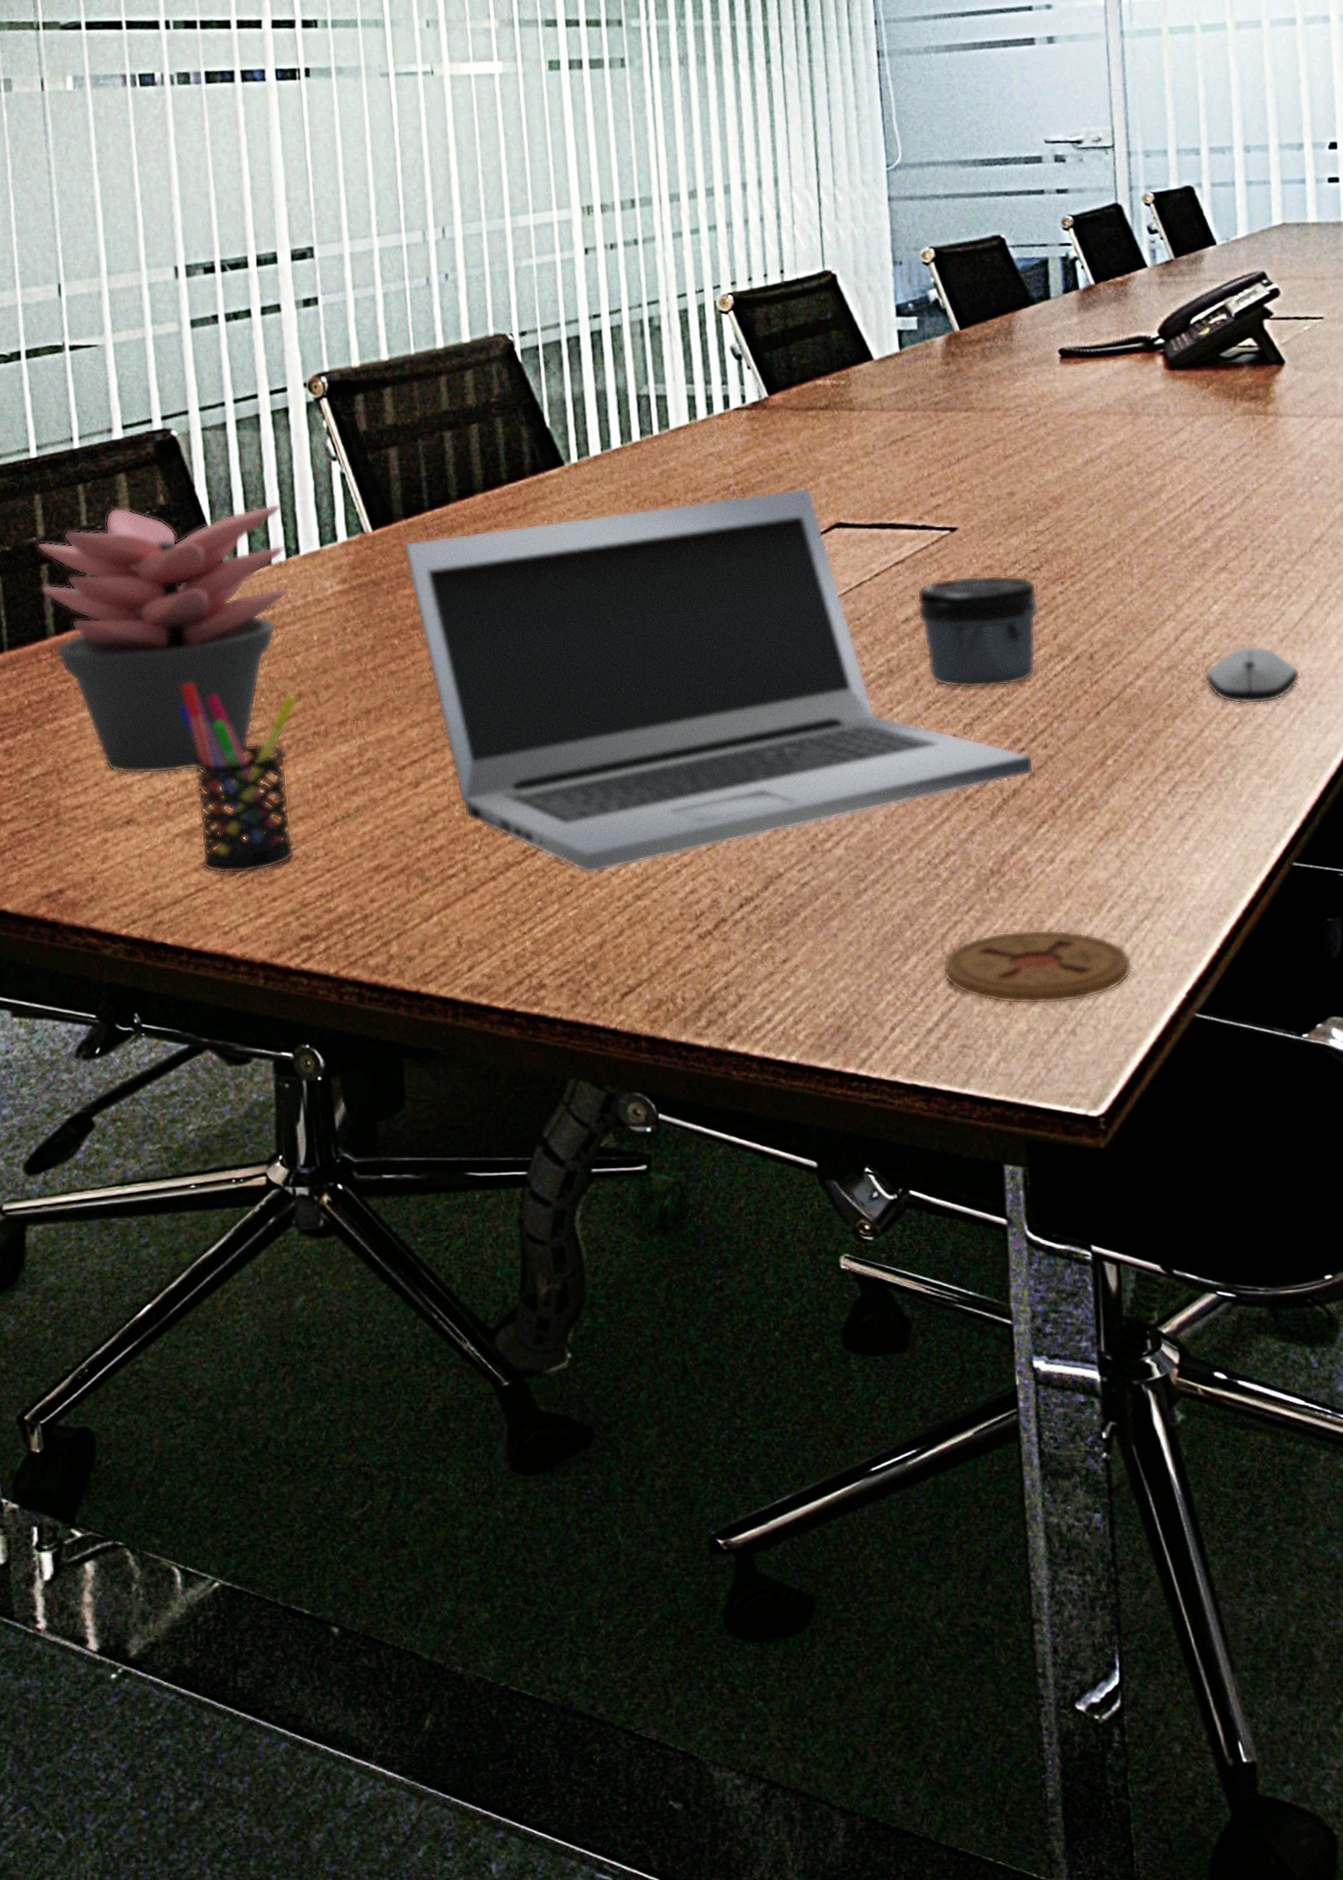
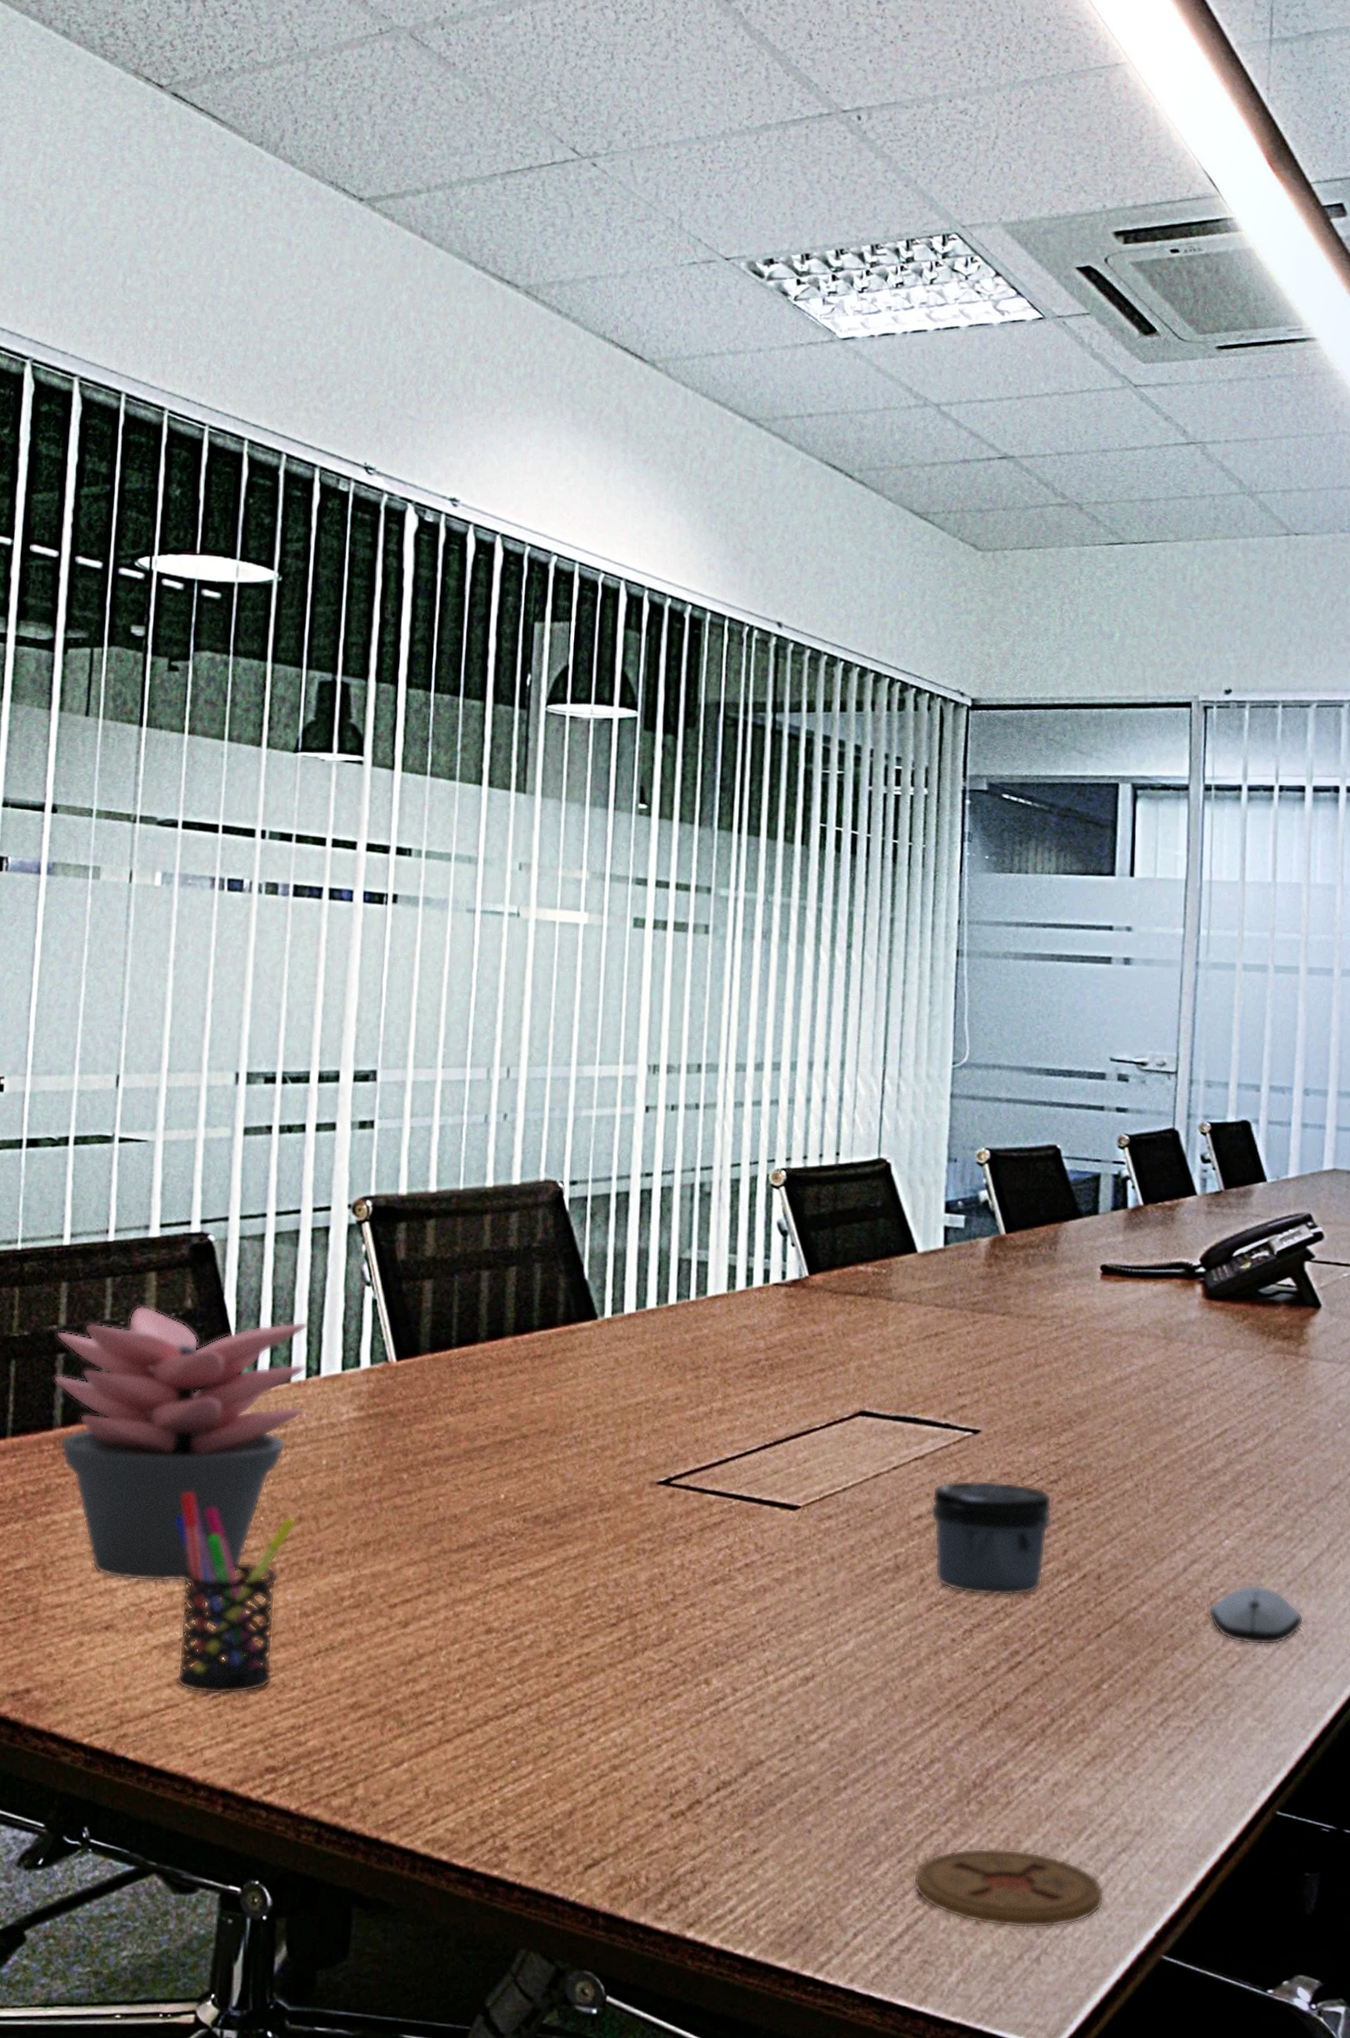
laptop: present [403,486,1034,874] -> none [425,1370,1029,1738]

